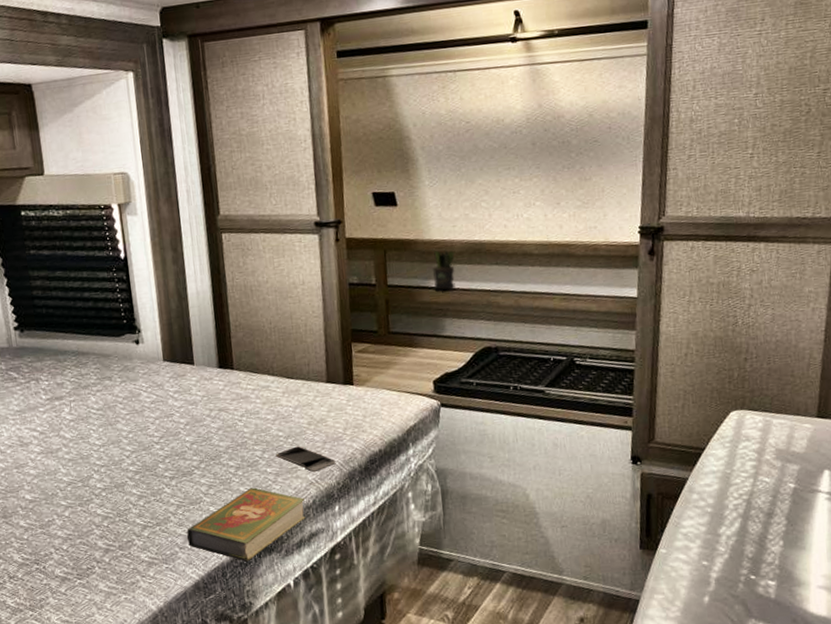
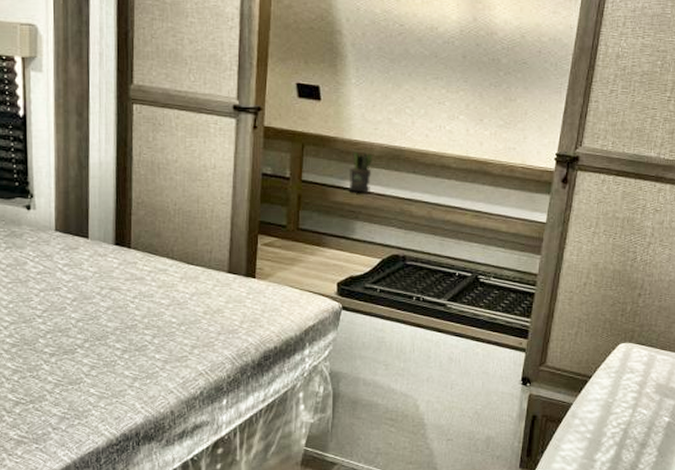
book: present [186,487,306,562] -> none [61,373,192,448]
smartphone: present [276,446,336,472] -> none [166,335,229,362]

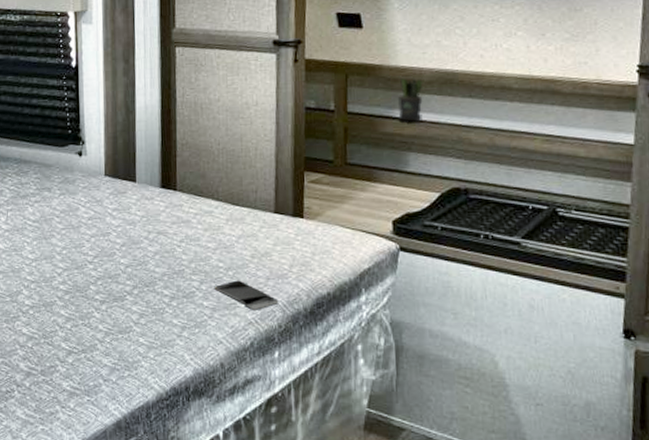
smartphone: none [166,335,229,362] -> present [214,280,279,310]

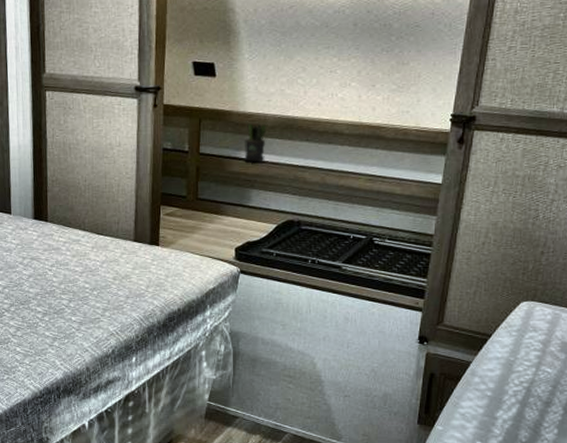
smartphone: present [214,280,279,310] -> none [81,298,137,324]

